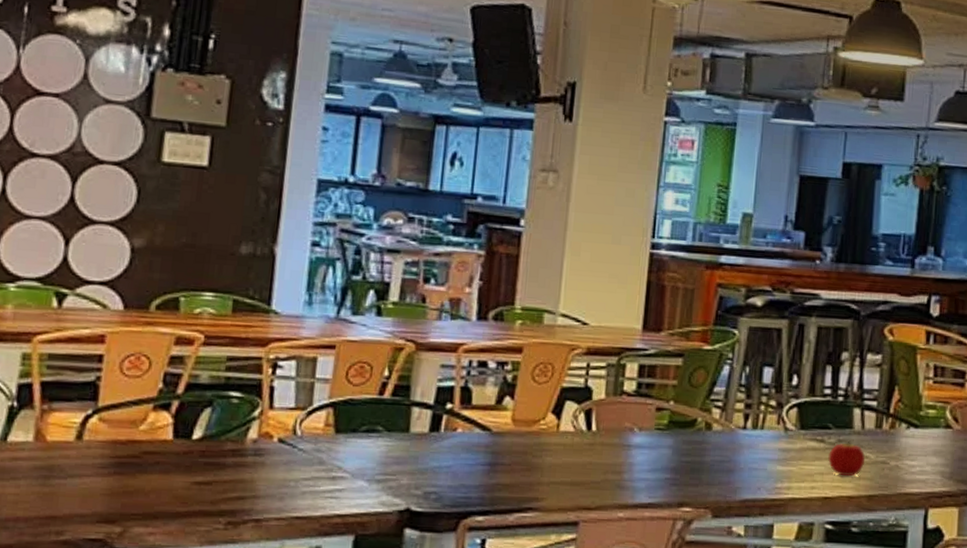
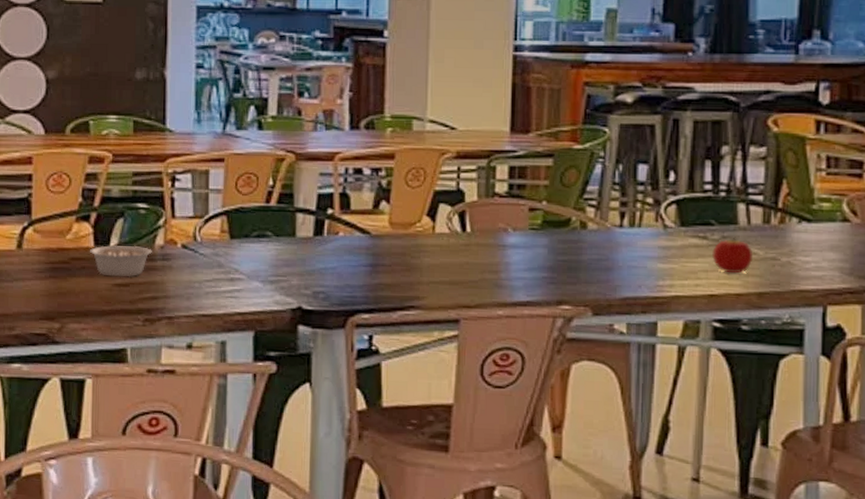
legume: none [167,437,257,475] -> present [90,244,164,277]

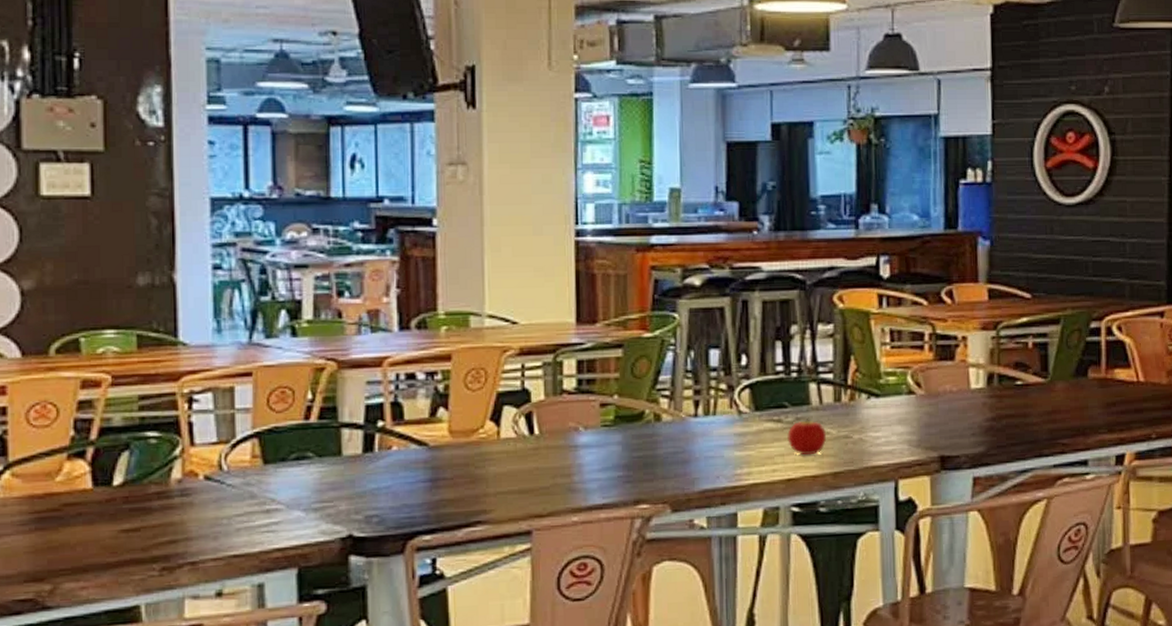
legume: present [90,244,164,277] -> none [87,481,182,522]

